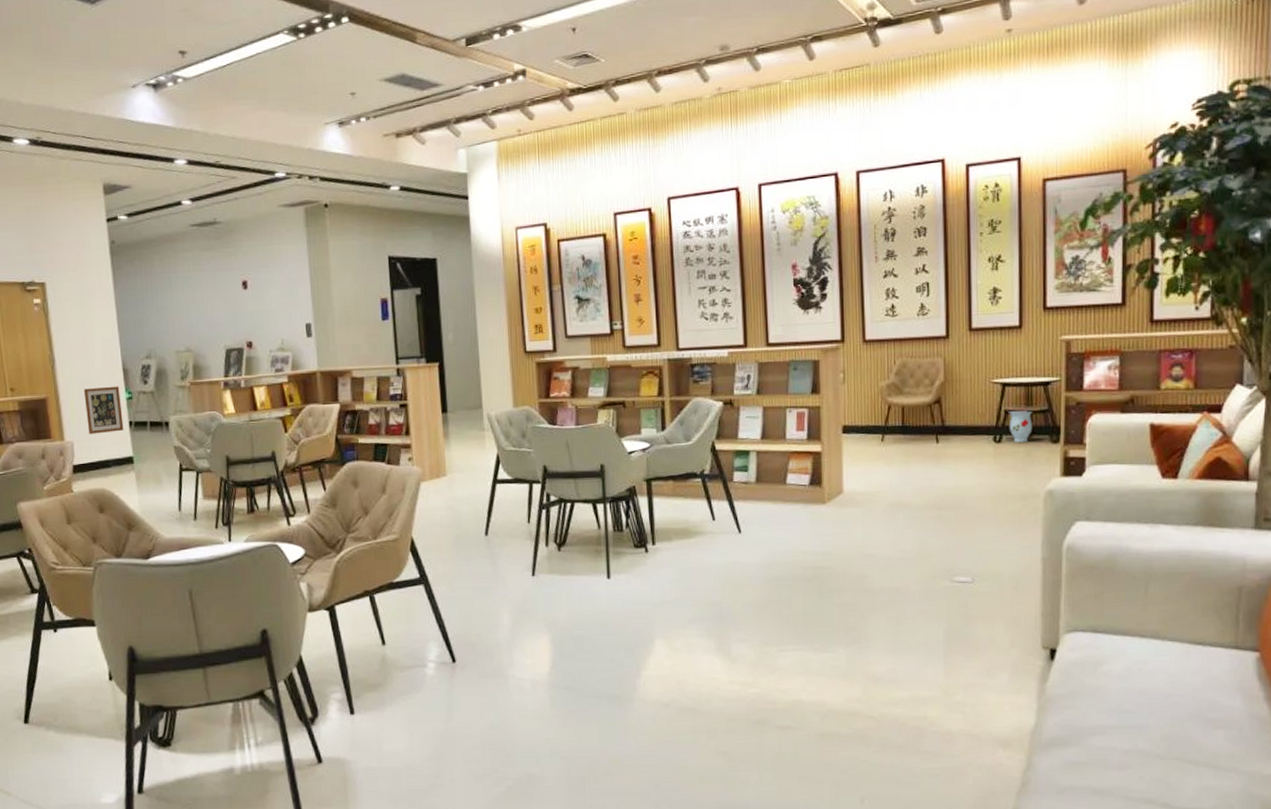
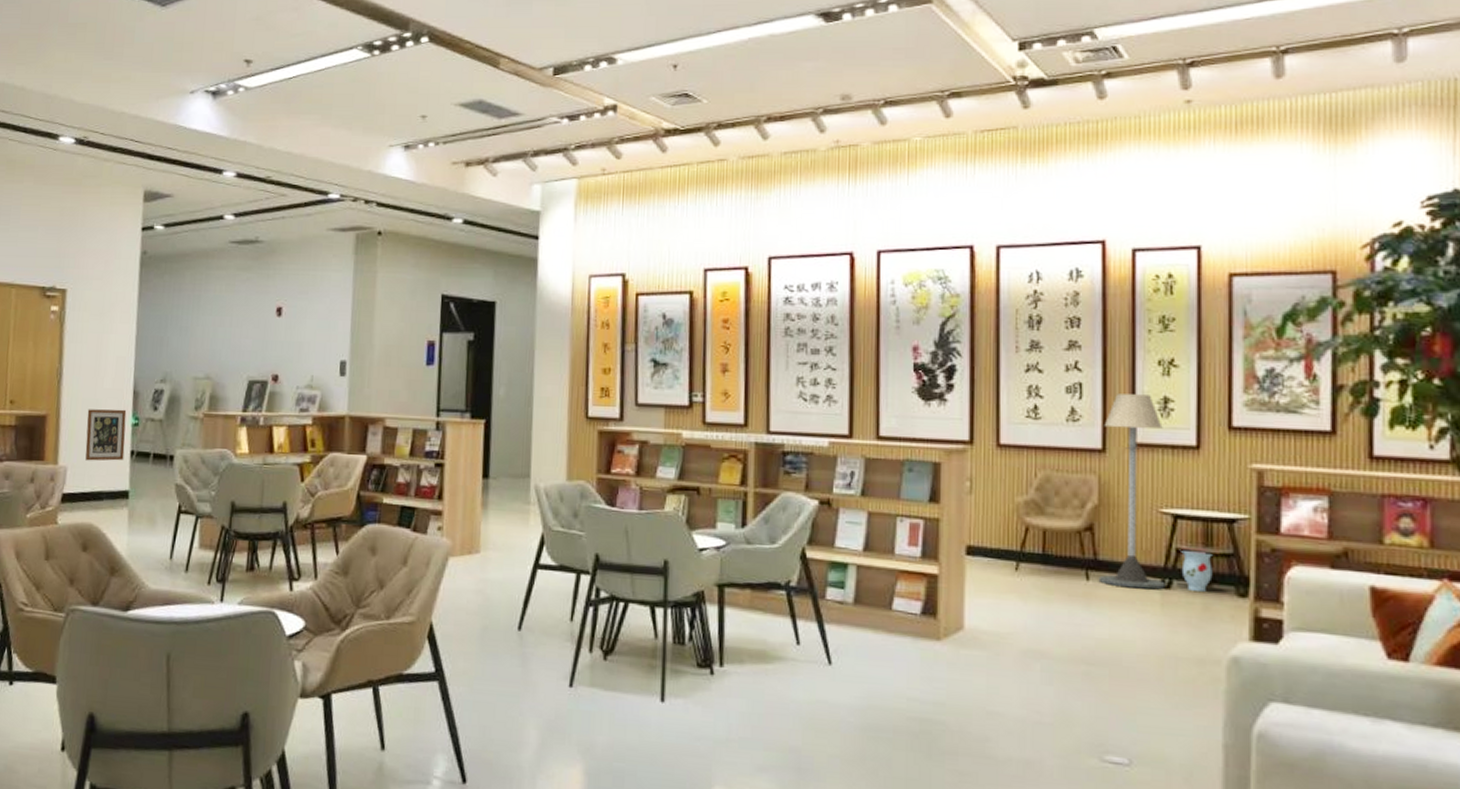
floor lamp: none [946,287,997,446] -> present [1098,394,1166,590]

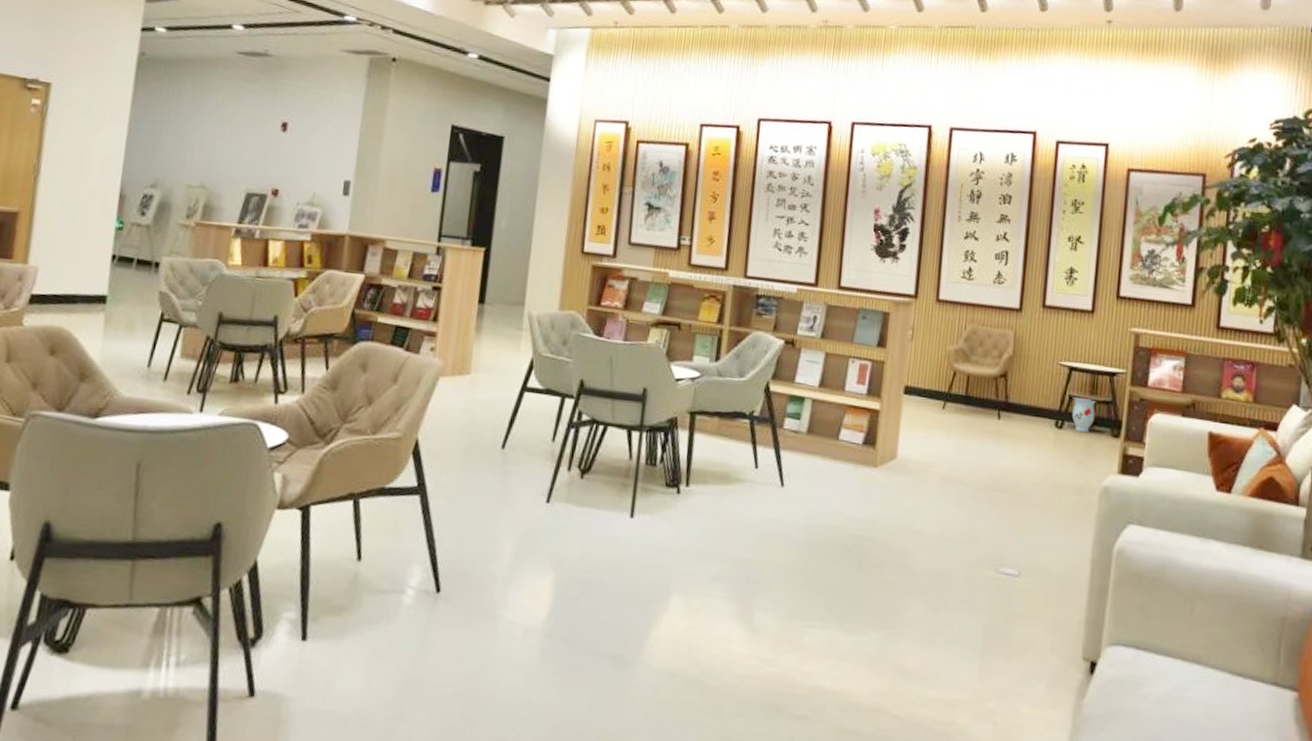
wall art: present [85,409,127,461] -> none [60,209,111,264]
floor lamp: present [1098,394,1166,590] -> none [1007,262,1068,429]

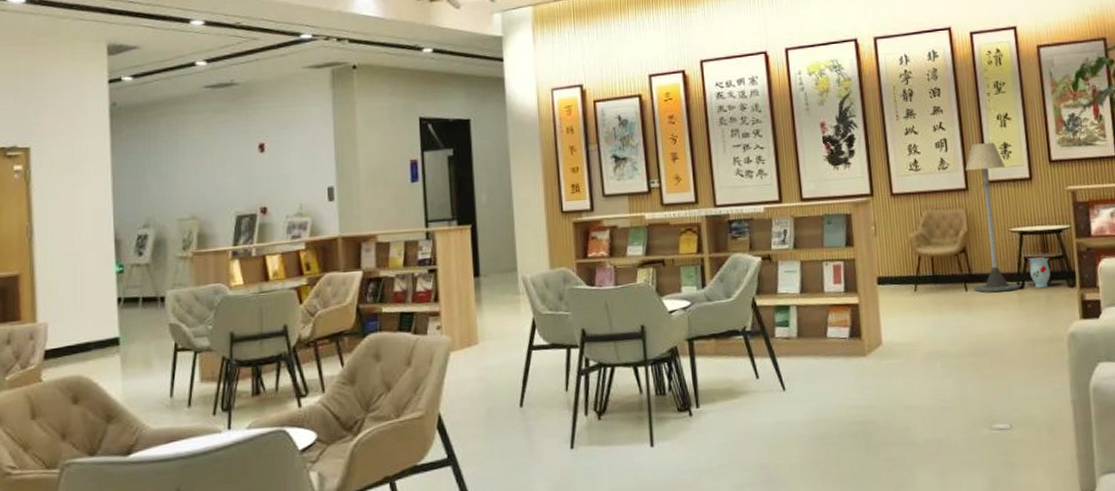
floor lamp: none [1007,262,1068,429] -> present [964,143,1020,293]

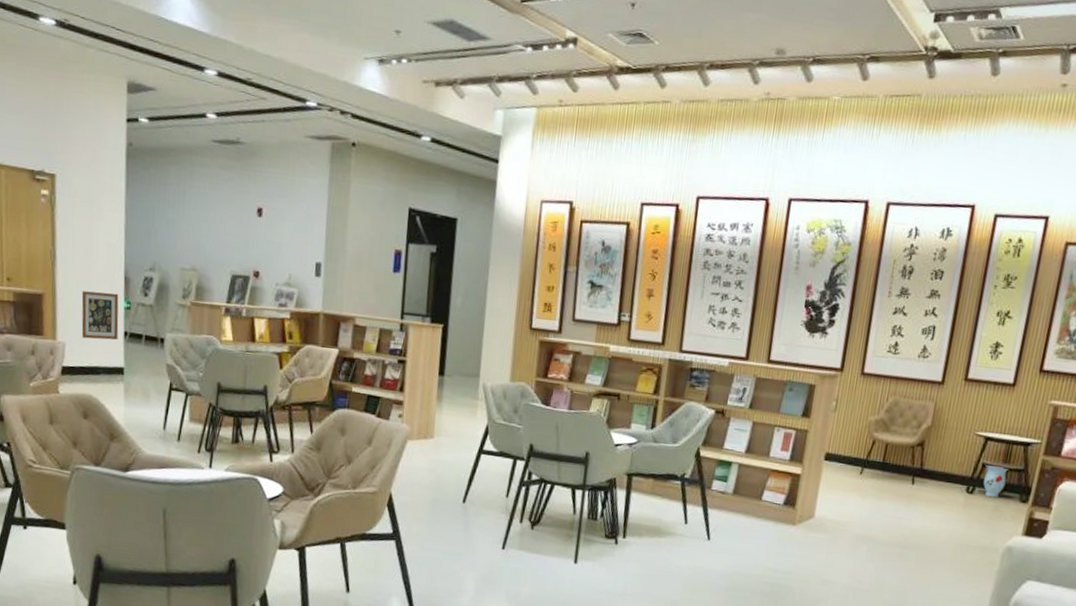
wall art: none [65,258,111,314] -> present [81,291,119,340]
floor lamp: present [964,143,1020,293] -> none [921,337,991,494]

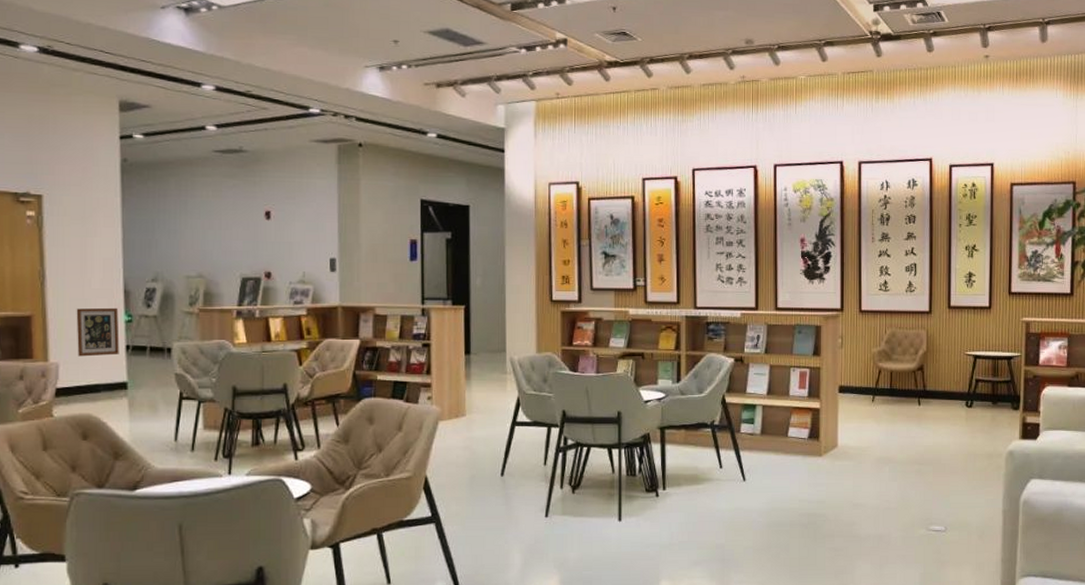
vase: present [983,463,1008,497] -> none [977,378,998,408]

